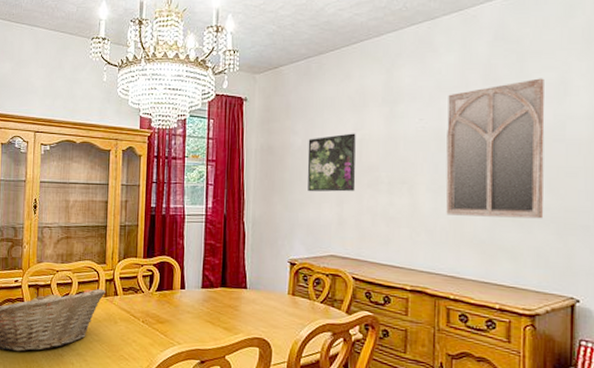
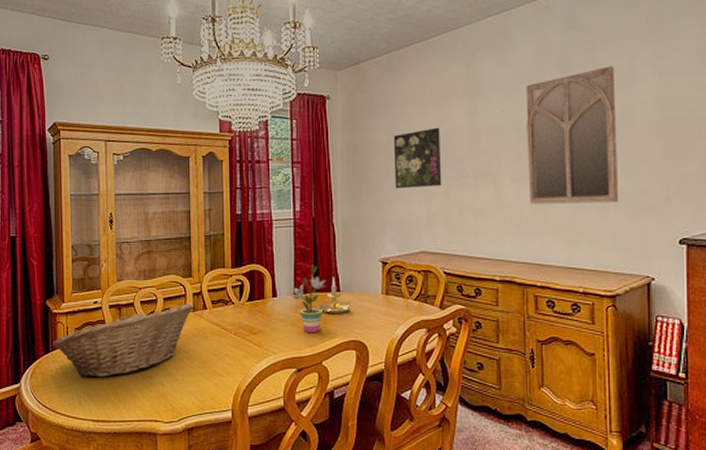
potted plant: none [197,260,233,327] -> present [289,264,326,333]
candle holder: none [225,273,258,310] -> present [318,276,352,313]

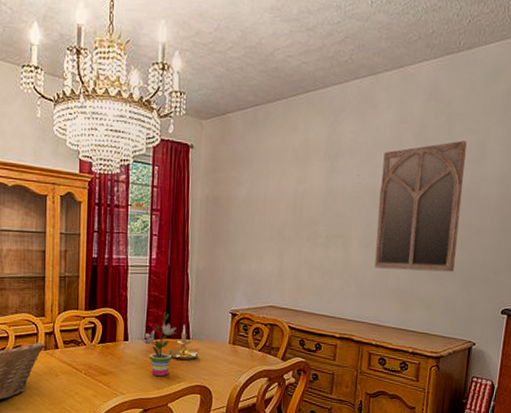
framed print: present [393,127,442,189] -> none [251,186,298,245]

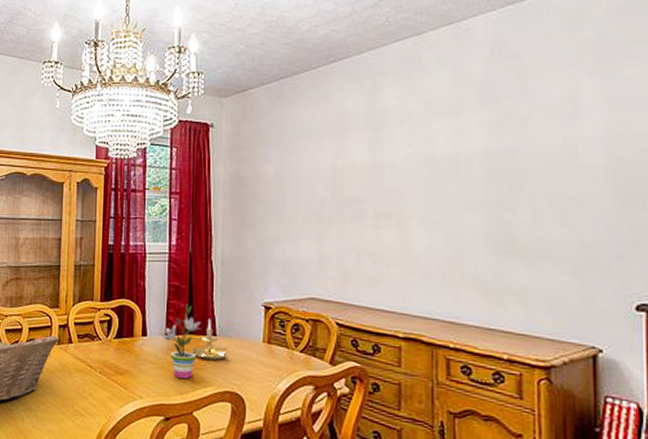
home mirror: present [374,140,467,272] -> none [440,97,554,256]

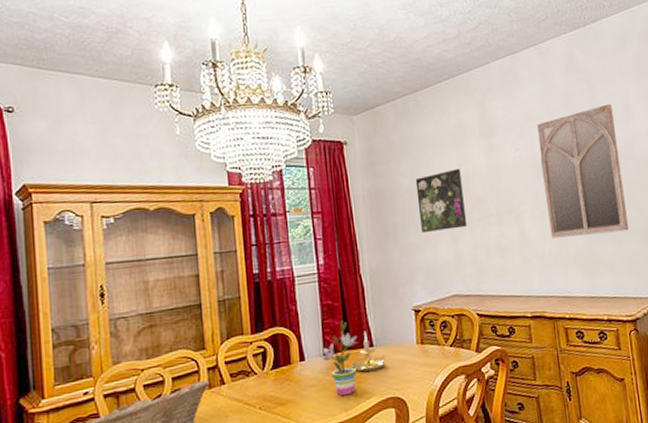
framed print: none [282,161,337,227] -> present [415,168,468,233]
home mirror: none [440,97,554,256] -> present [537,104,629,238]

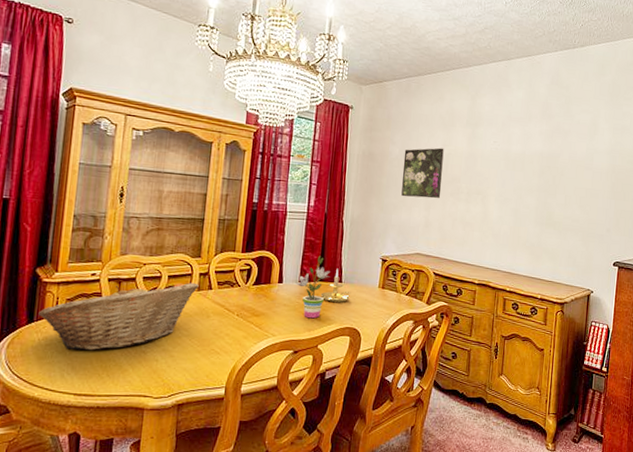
home mirror: present [537,104,629,238] -> none [508,118,582,228]

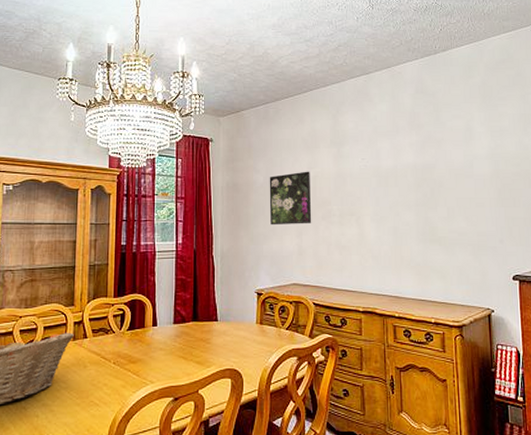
potted plant: present [294,256,330,319] -> none [169,294,204,362]
candle holder: present [320,268,351,302] -> none [197,306,228,342]

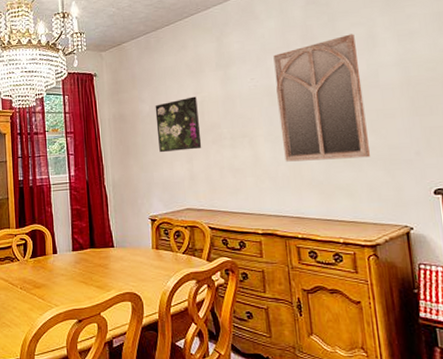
home mirror: none [383,125,462,242] -> present [273,34,370,162]

